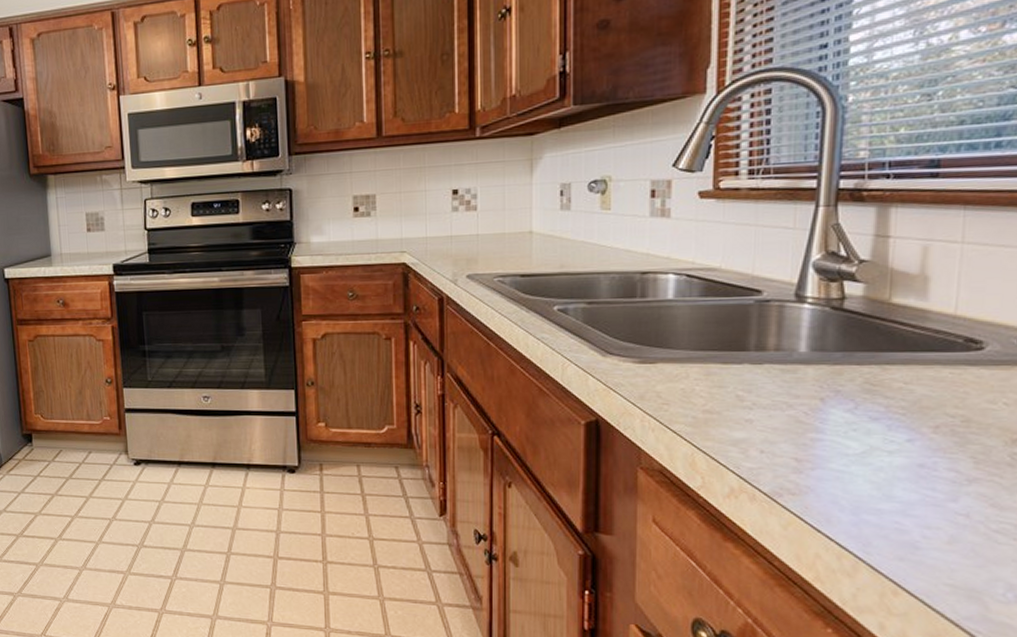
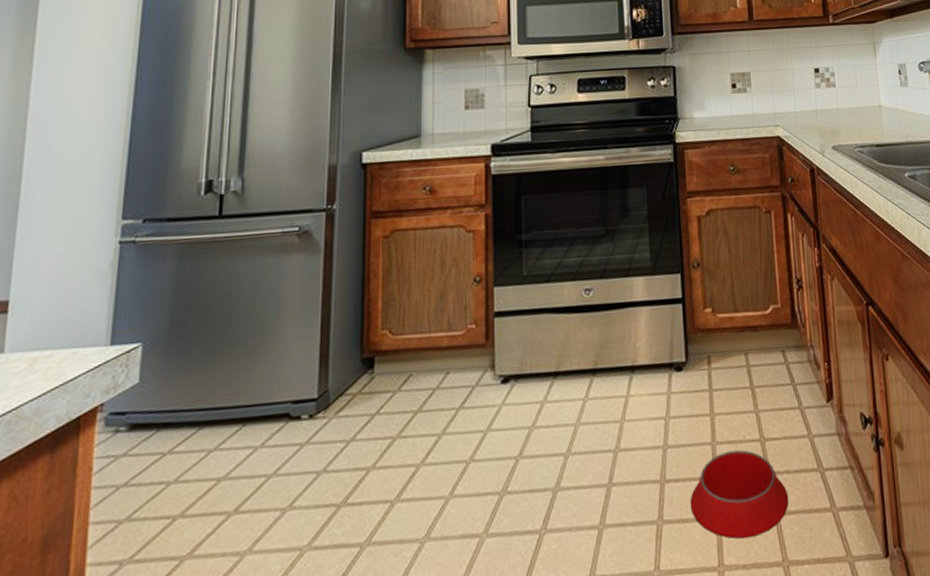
pet bowl: none [300,544,395,612] -> present [689,450,789,539]

